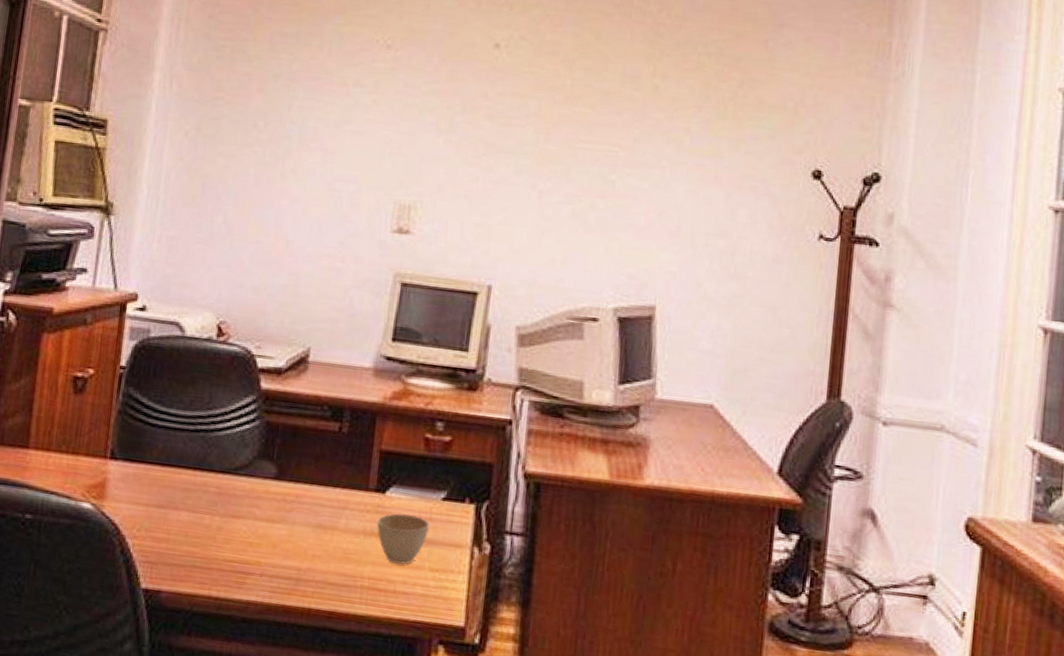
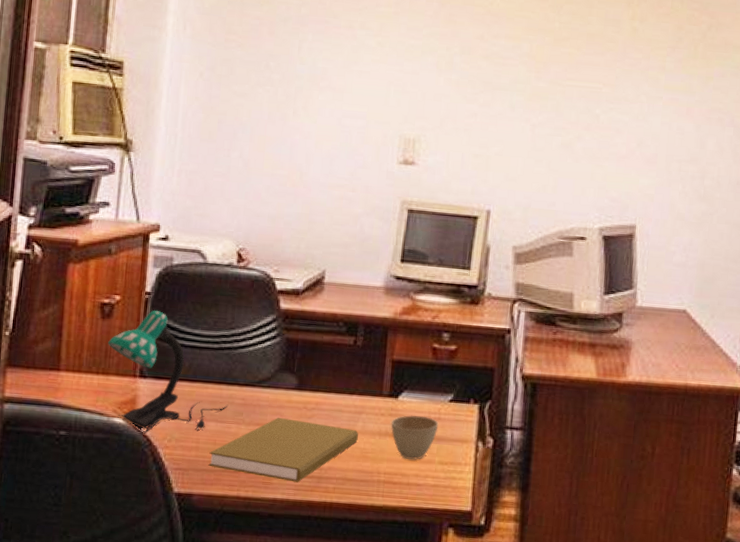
desk lamp: none [78,385,202,523] -> present [107,310,229,435]
book: none [178,509,341,584] -> present [208,417,358,483]

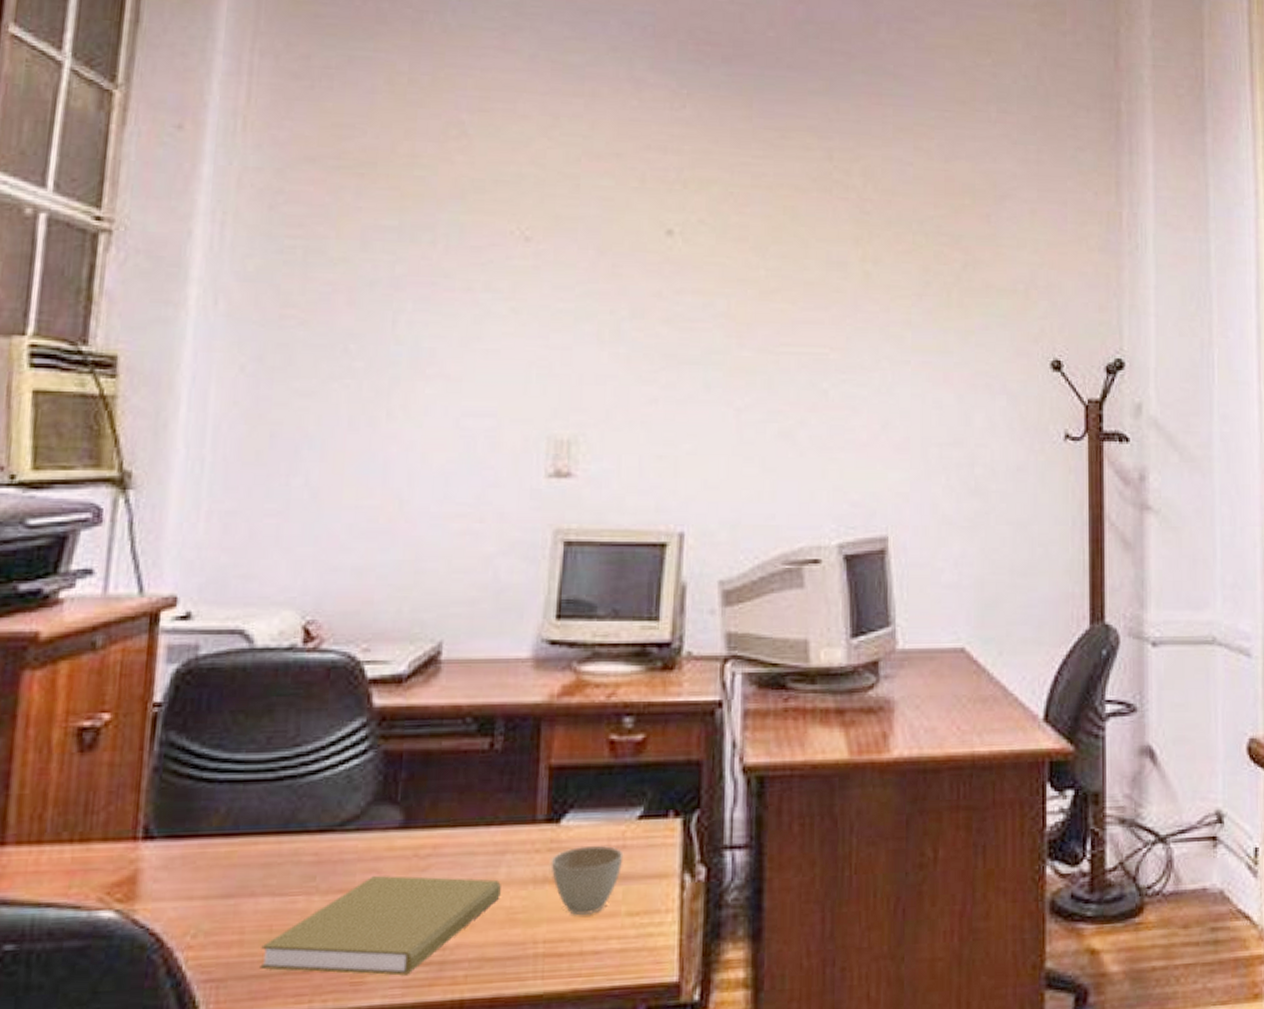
desk lamp: present [107,310,229,435] -> none [88,729,292,933]

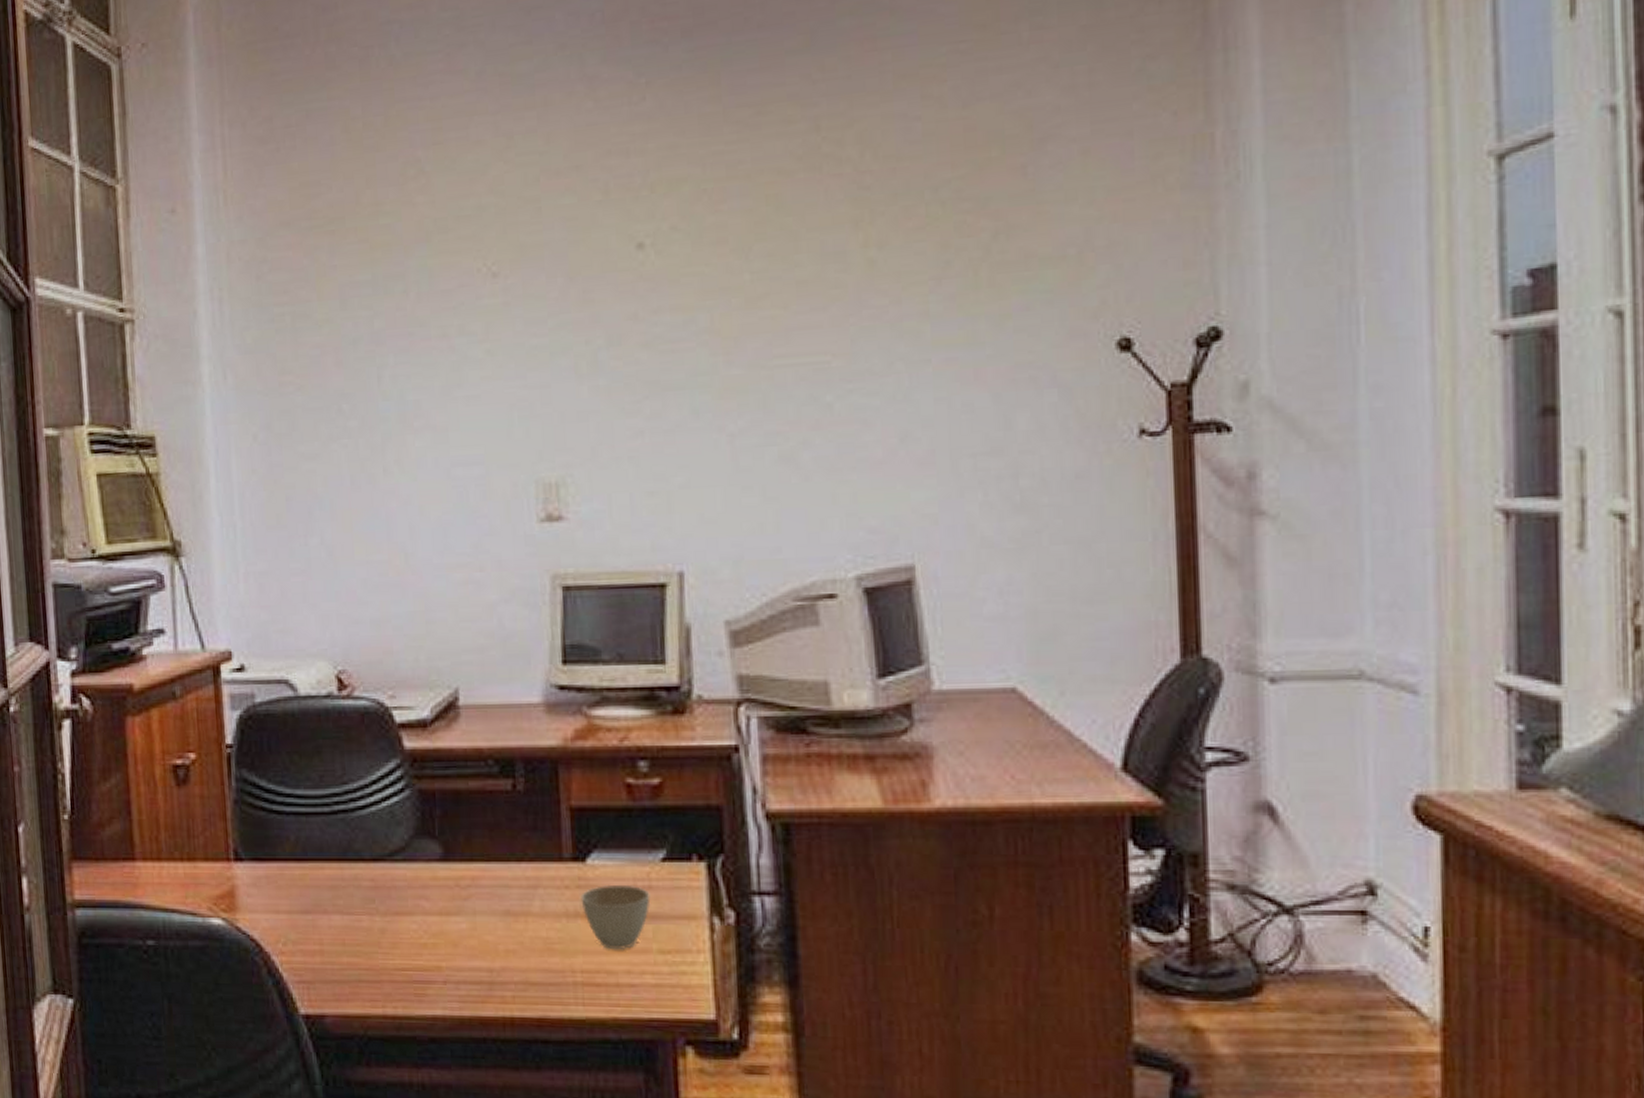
book: present [260,875,501,976] -> none [338,901,537,991]

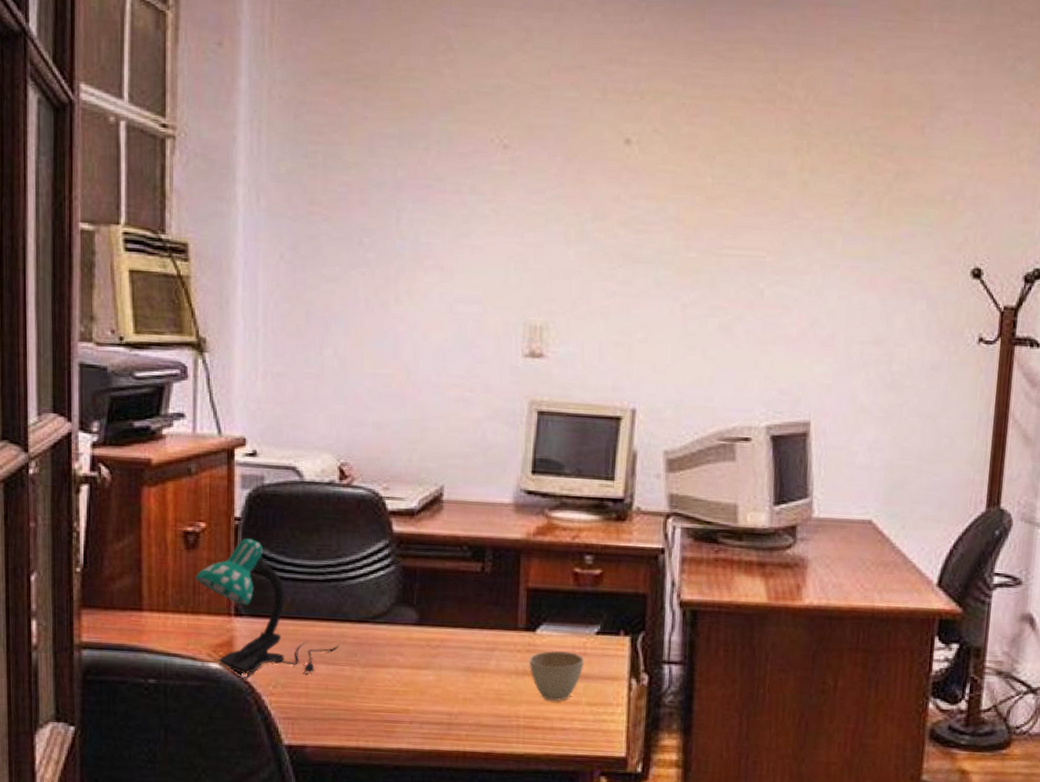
desk lamp: none [188,767,354,939] -> present [194,538,340,681]

